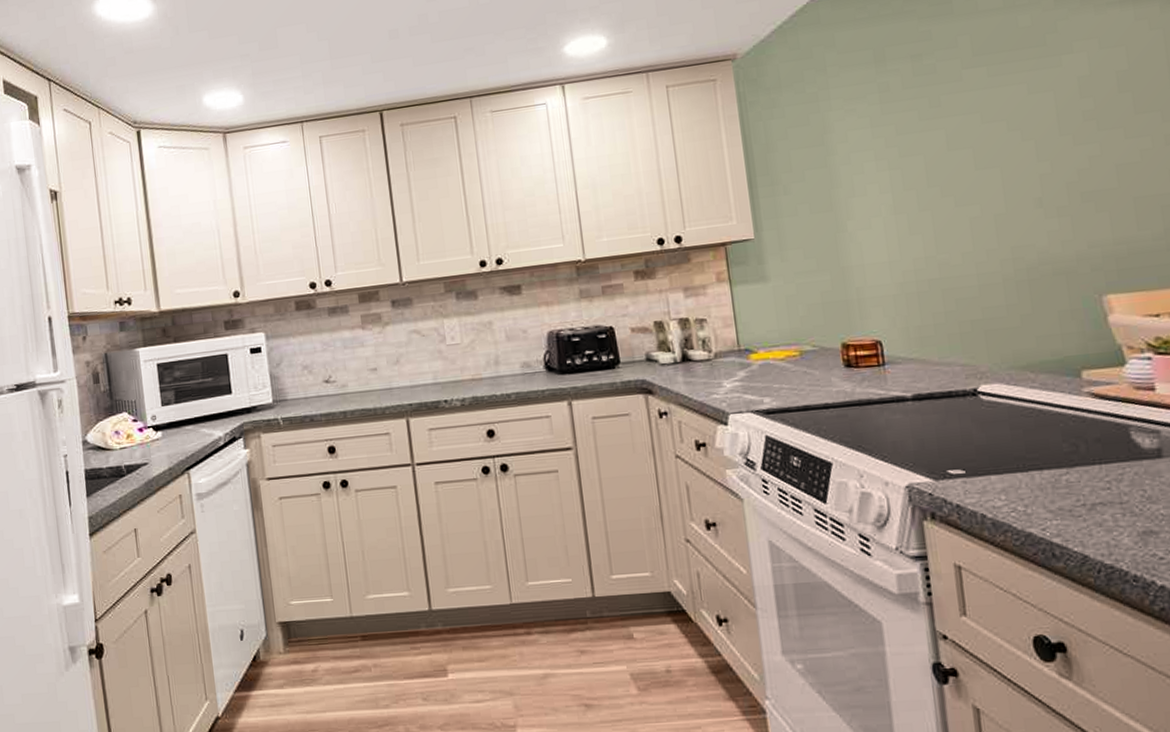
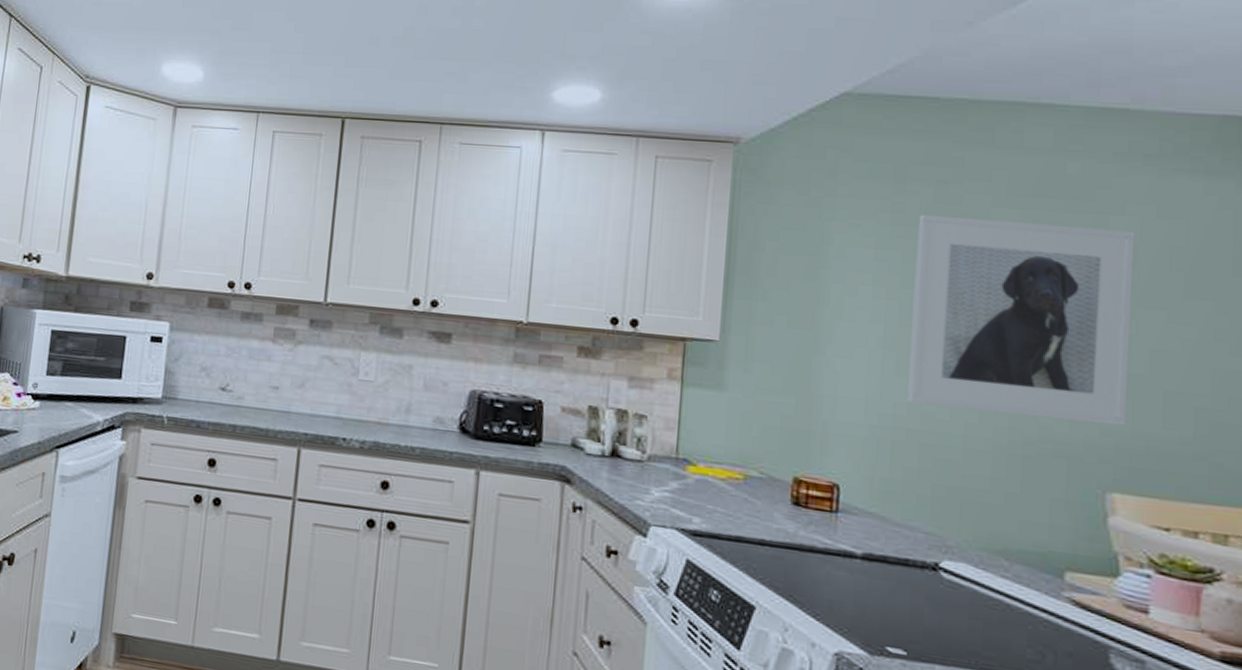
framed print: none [902,65,1108,257] -> present [906,214,1136,426]

